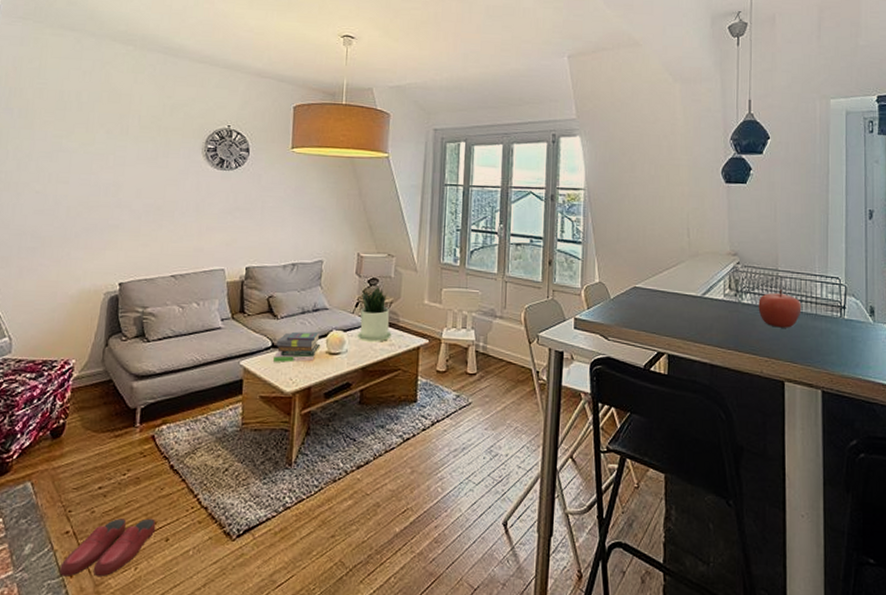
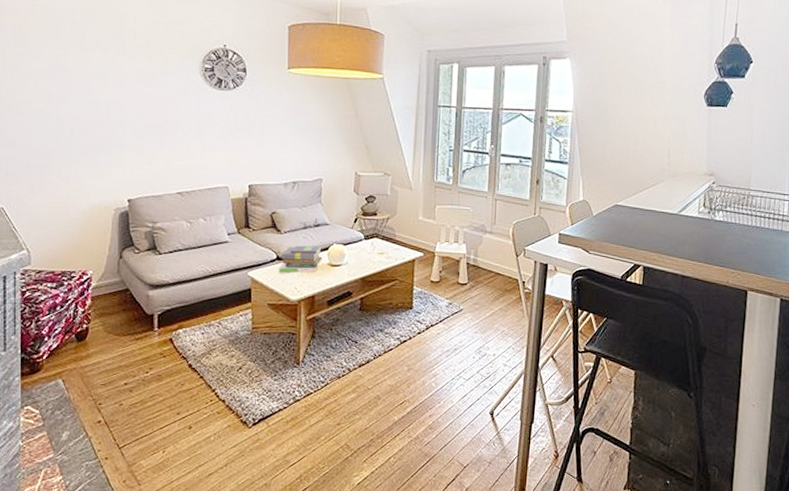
slippers: present [59,518,156,576] -> none [96,410,179,458]
planter: present [357,287,392,342] -> none [356,204,389,255]
fruit: present [758,288,802,328] -> none [729,207,769,243]

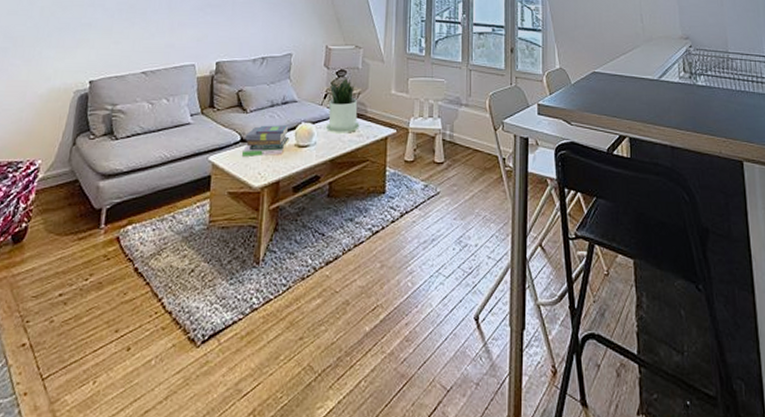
planter: none [356,204,389,255] -> present [325,78,360,133]

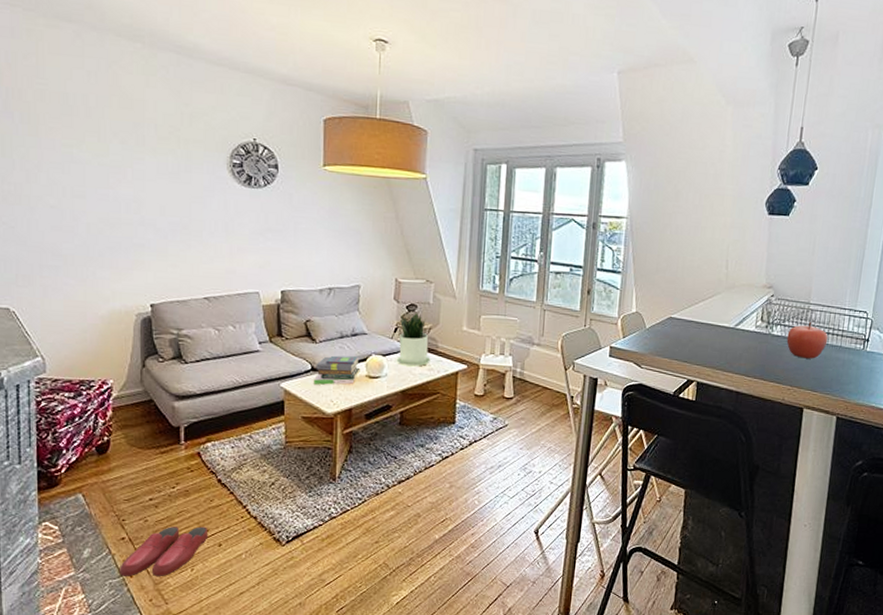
slippers: none [13,326,118,394] -> present [120,526,209,576]
fruit: none [712,70,754,108] -> present [786,321,828,359]

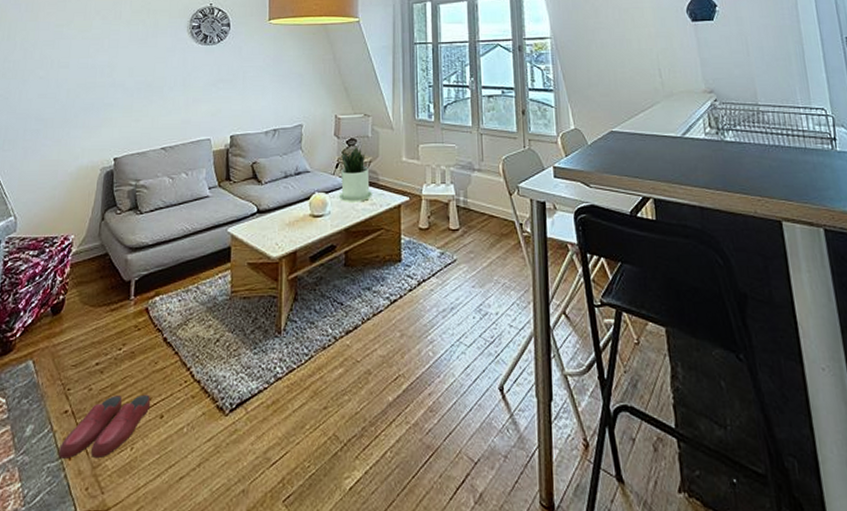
books: present [313,355,361,385] -> none [258,196,304,227]
fruit: present [786,321,828,359] -> none [742,123,790,164]

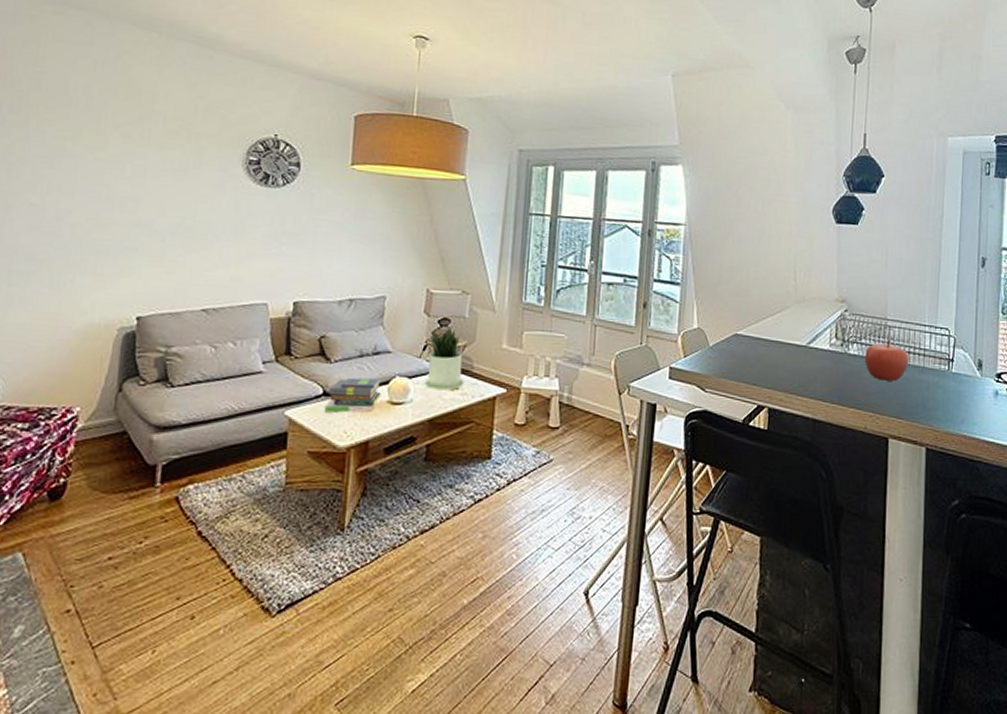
slippers: present [58,394,151,459] -> none [58,593,179,662]
books: none [258,196,304,227] -> present [324,377,382,413]
fruit: none [742,123,790,164] -> present [865,339,909,381]

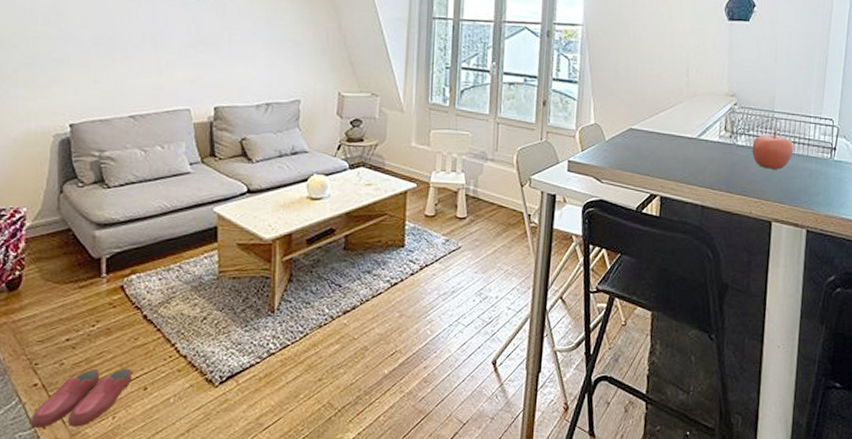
slippers: none [58,593,179,662] -> present [31,368,132,428]
books: present [324,377,382,413] -> none [249,176,301,208]
planter: present [423,328,464,391] -> none [339,128,377,186]

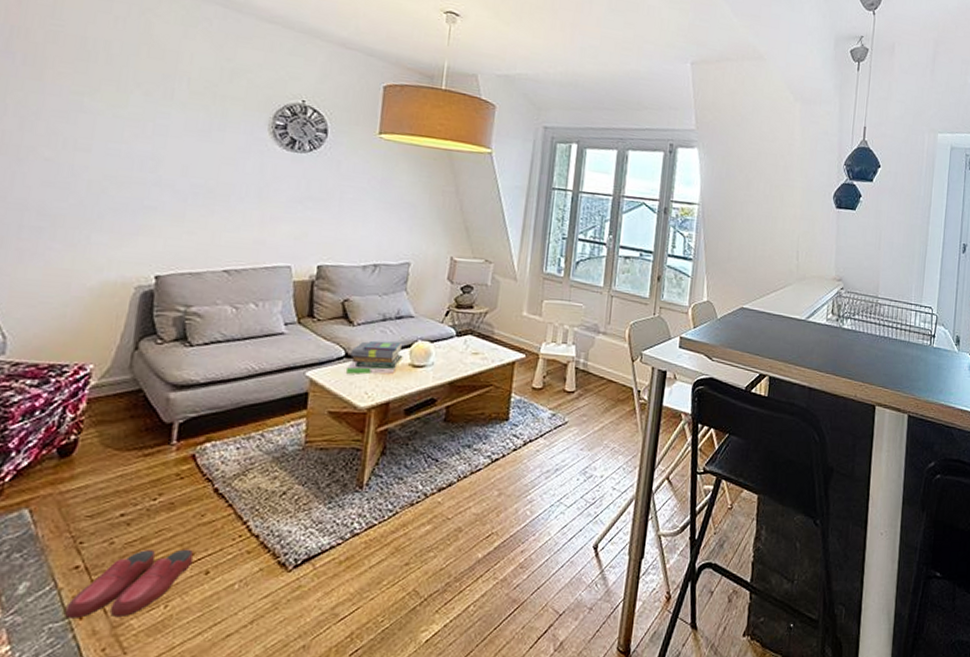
books: none [249,176,301,208] -> present [345,340,403,375]
fruit: present [752,130,794,170] -> none [857,315,897,354]

